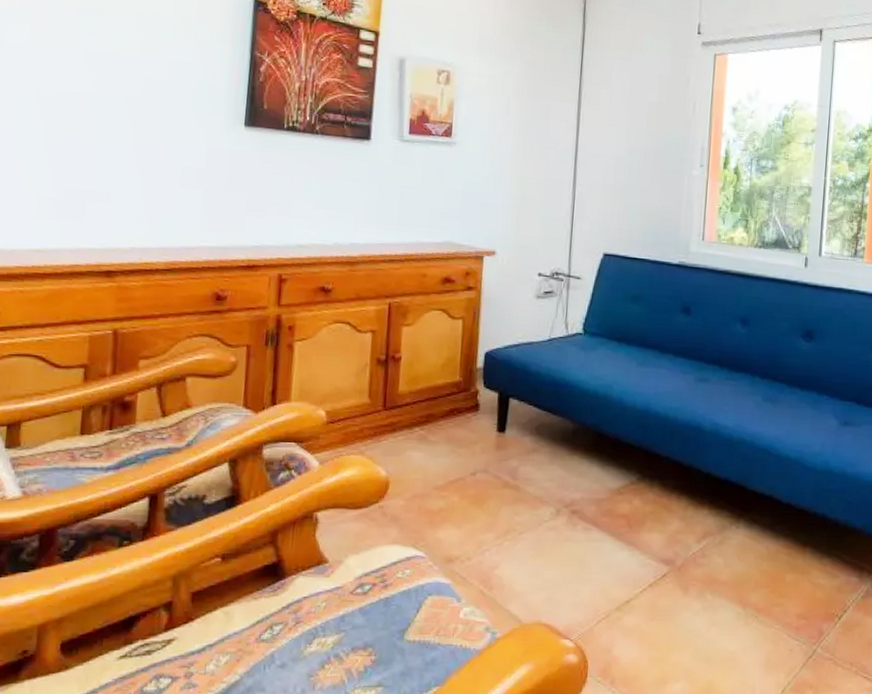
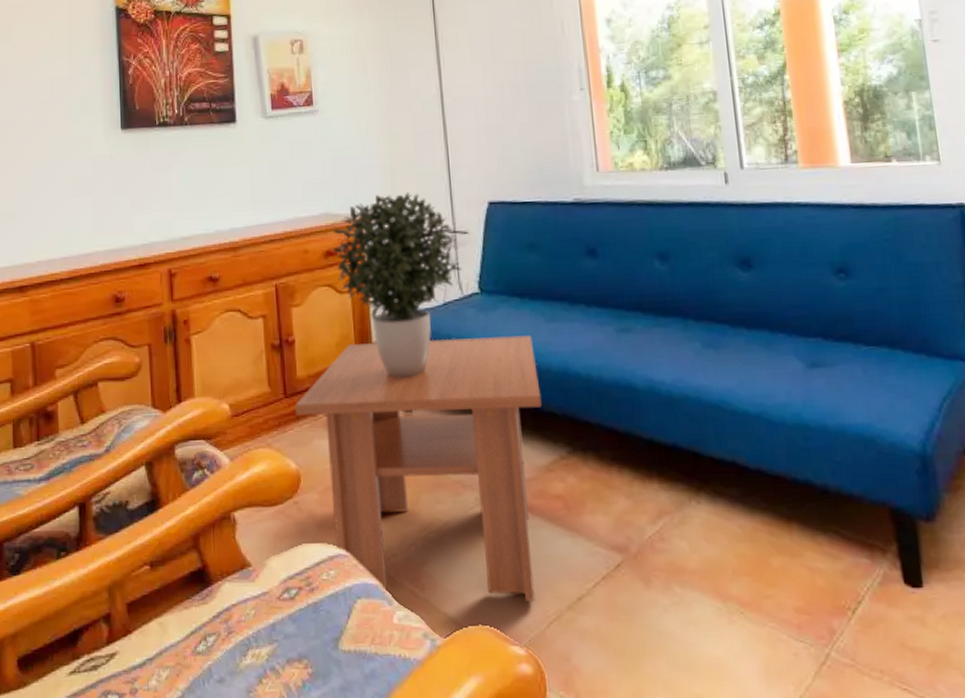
coffee table: none [392,367,624,602] -> present [295,335,542,601]
potted plant: none [450,231,570,402] -> present [332,192,461,378]

